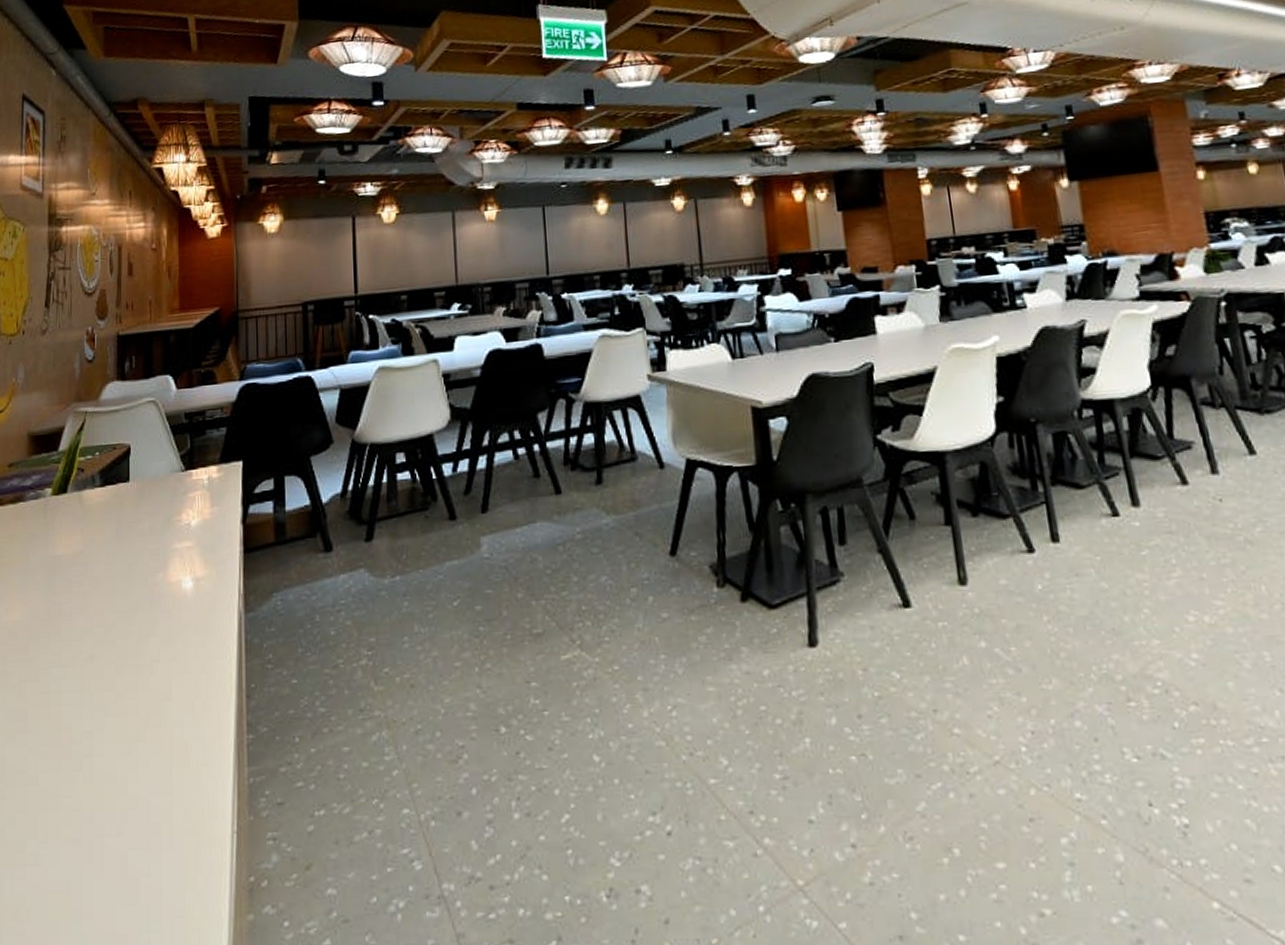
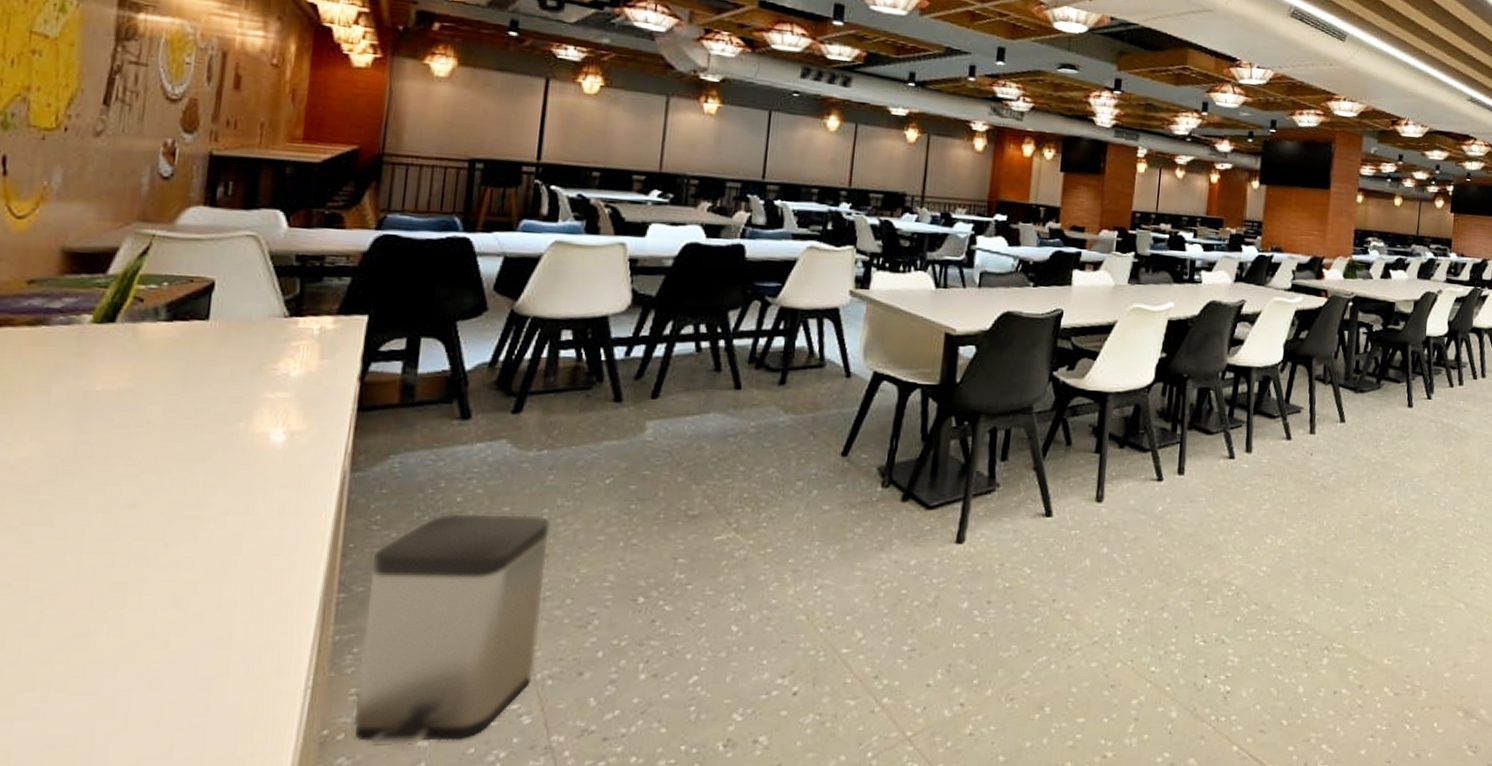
pedal bin: none [270,644,417,895] -> present [353,513,550,747]

